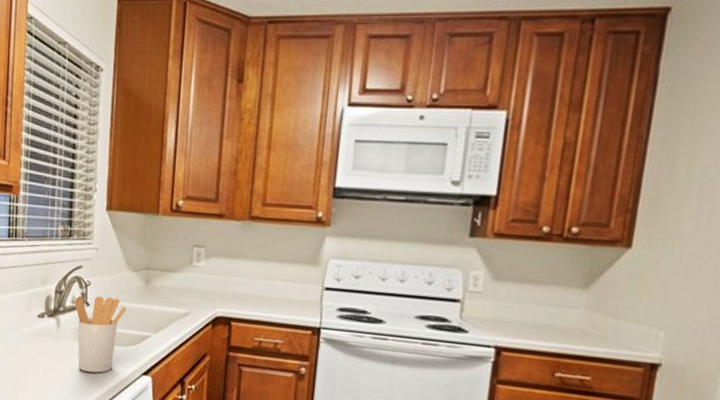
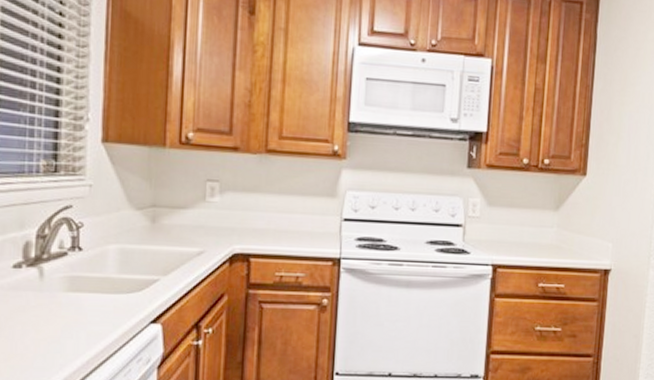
utensil holder: present [74,295,126,373] -> none [63,238,129,326]

